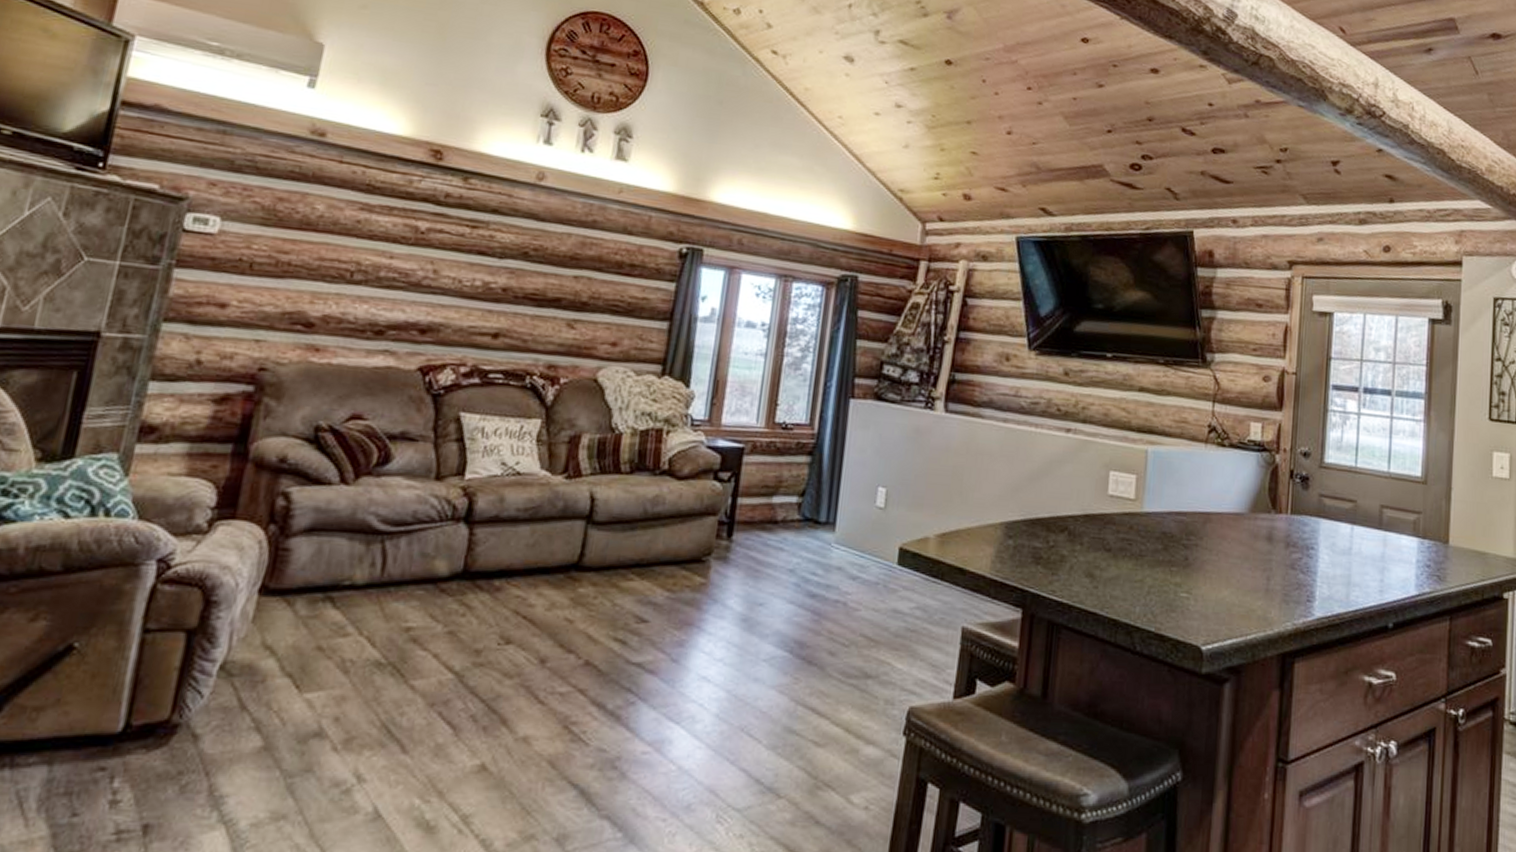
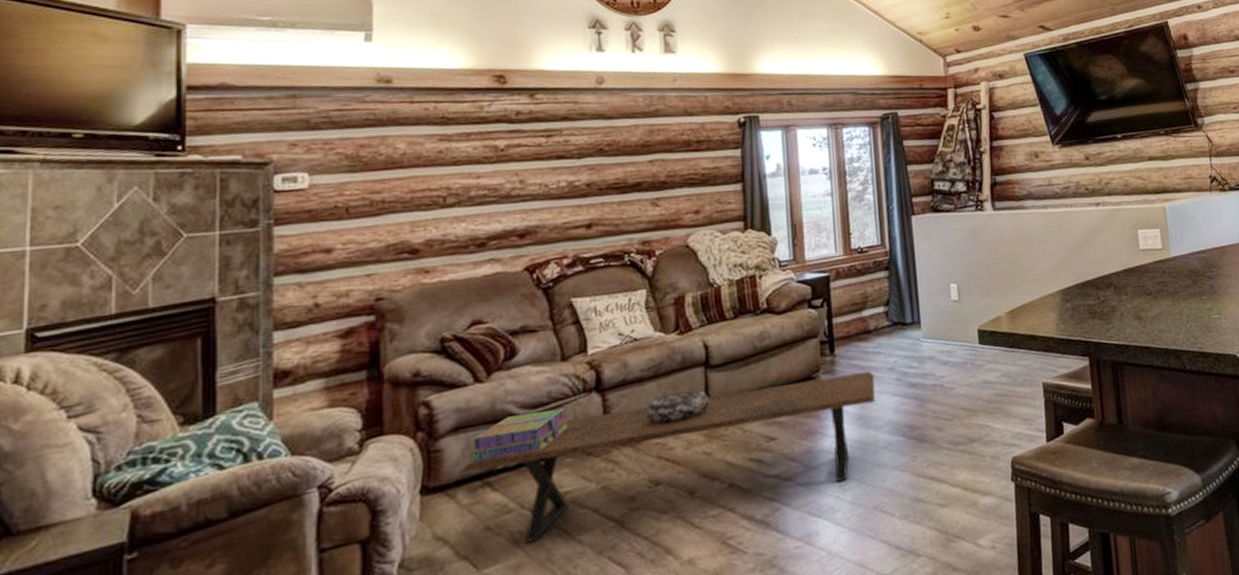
coffee table: none [304,547,772,688] -> present [460,372,875,543]
stack of books: none [317,529,430,574] -> present [469,407,569,462]
decorative bowl: none [512,543,583,577] -> present [646,390,709,424]

